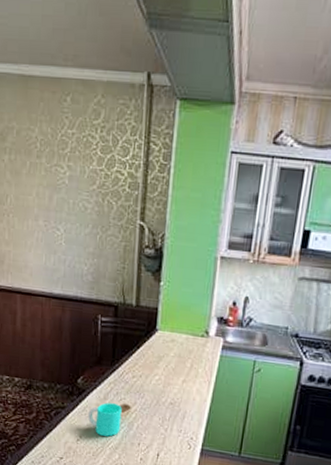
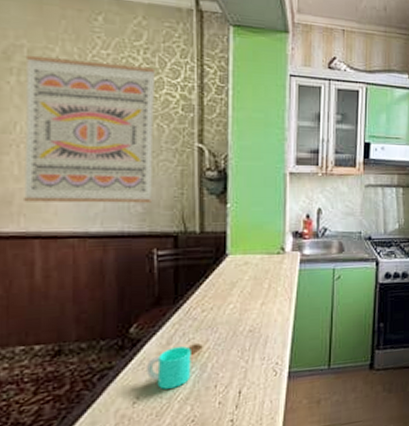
wall art: none [11,135,110,273] -> present [24,55,156,203]

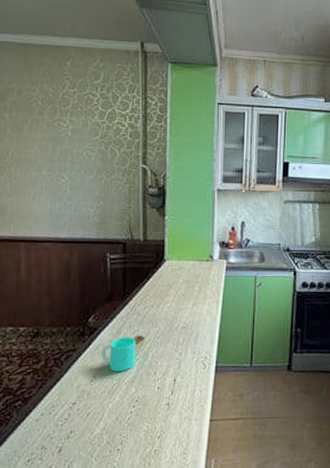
wall art: present [24,55,156,203] -> none [13,95,110,214]

